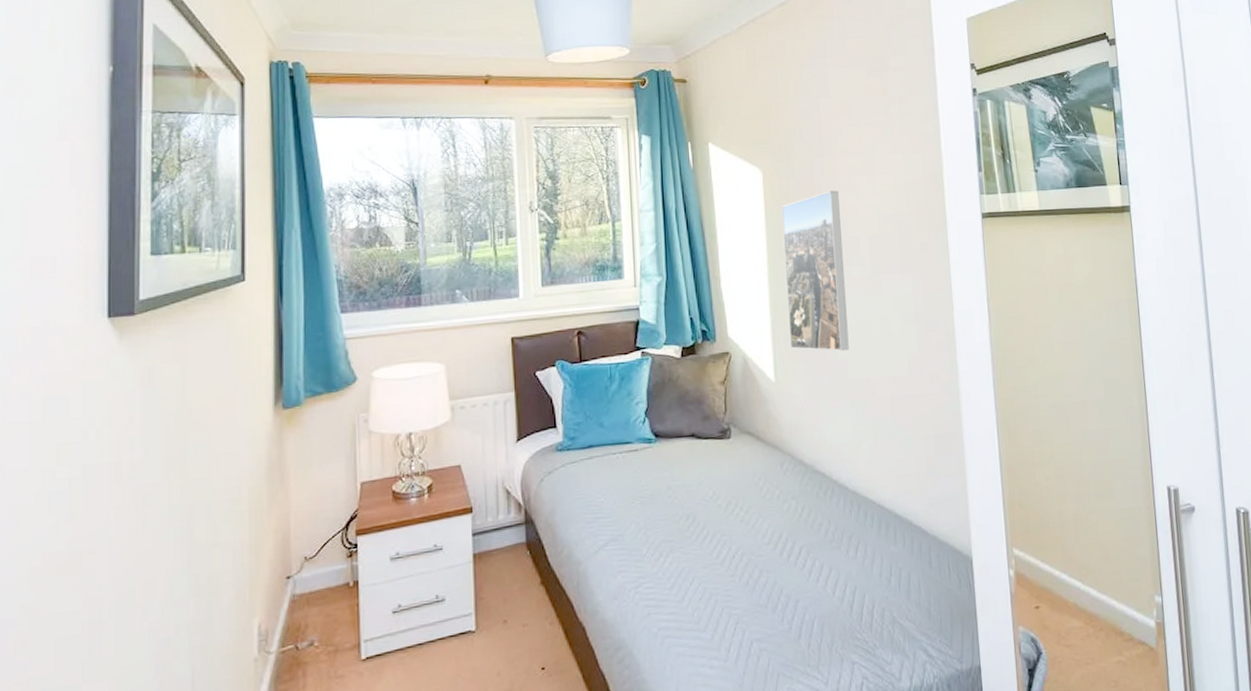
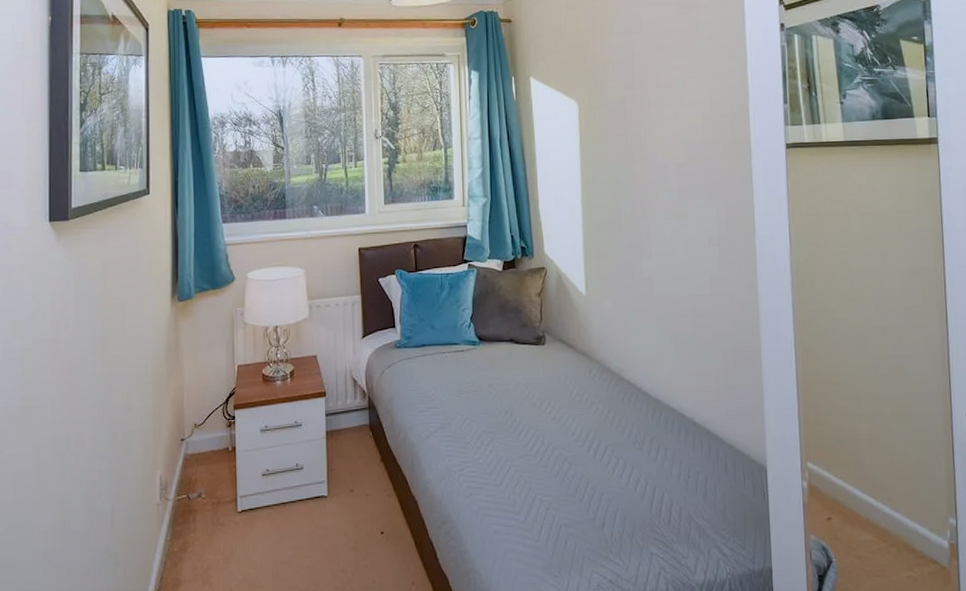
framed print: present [782,190,849,352] -> none [596,121,655,271]

